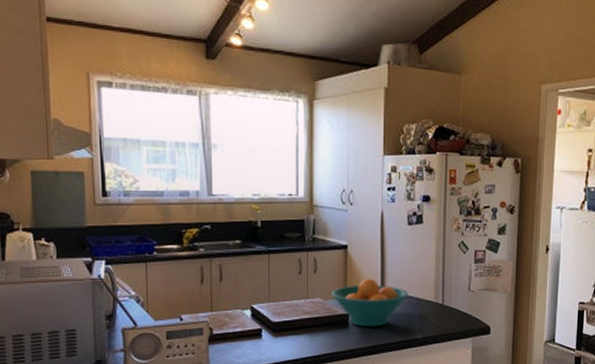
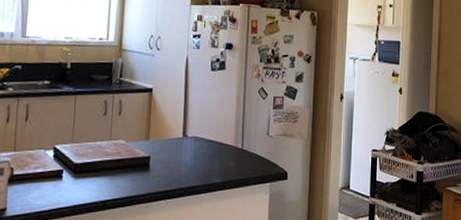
fruit bowl: present [332,278,409,327] -> none [134,121,209,170]

